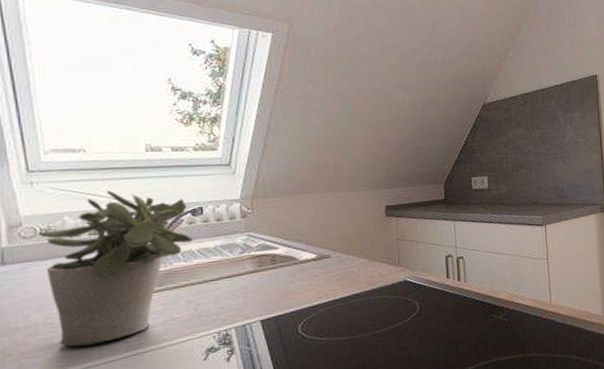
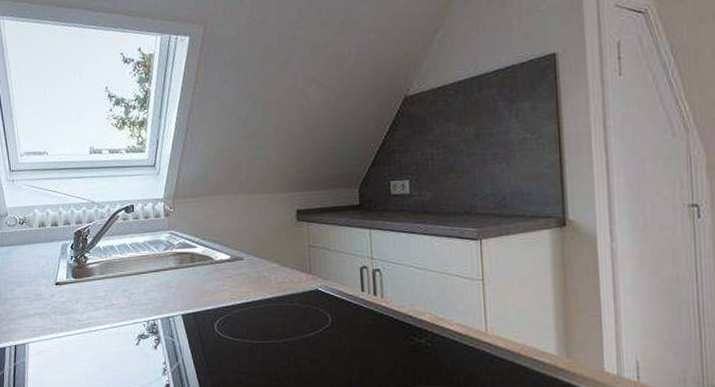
potted plant: present [38,190,192,347] -> none [18,188,126,319]

